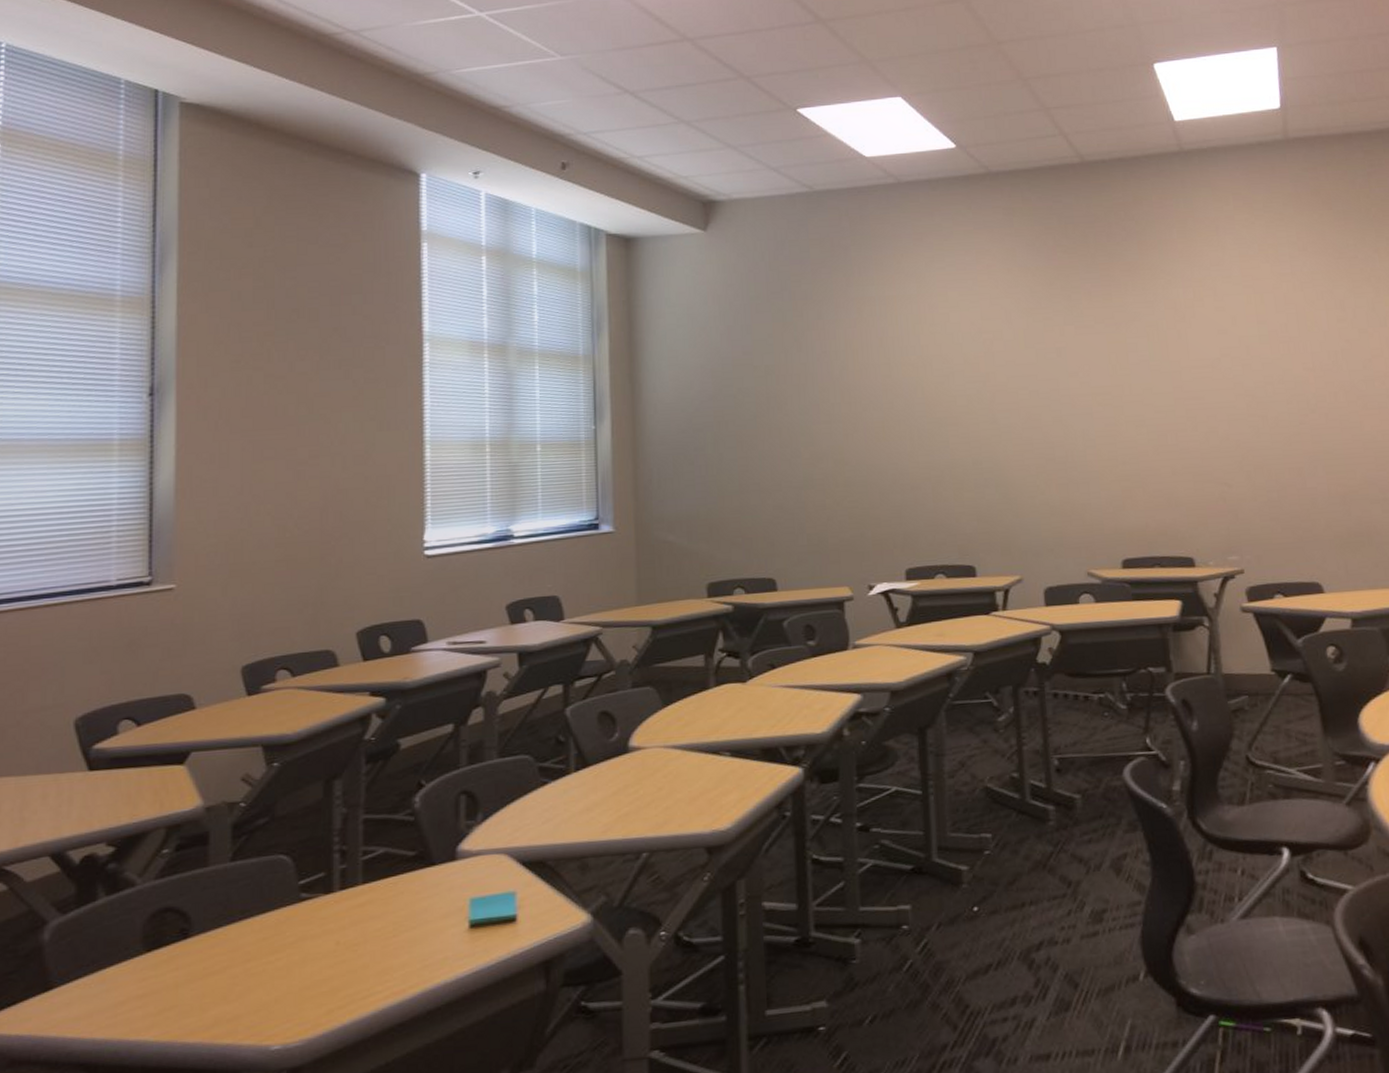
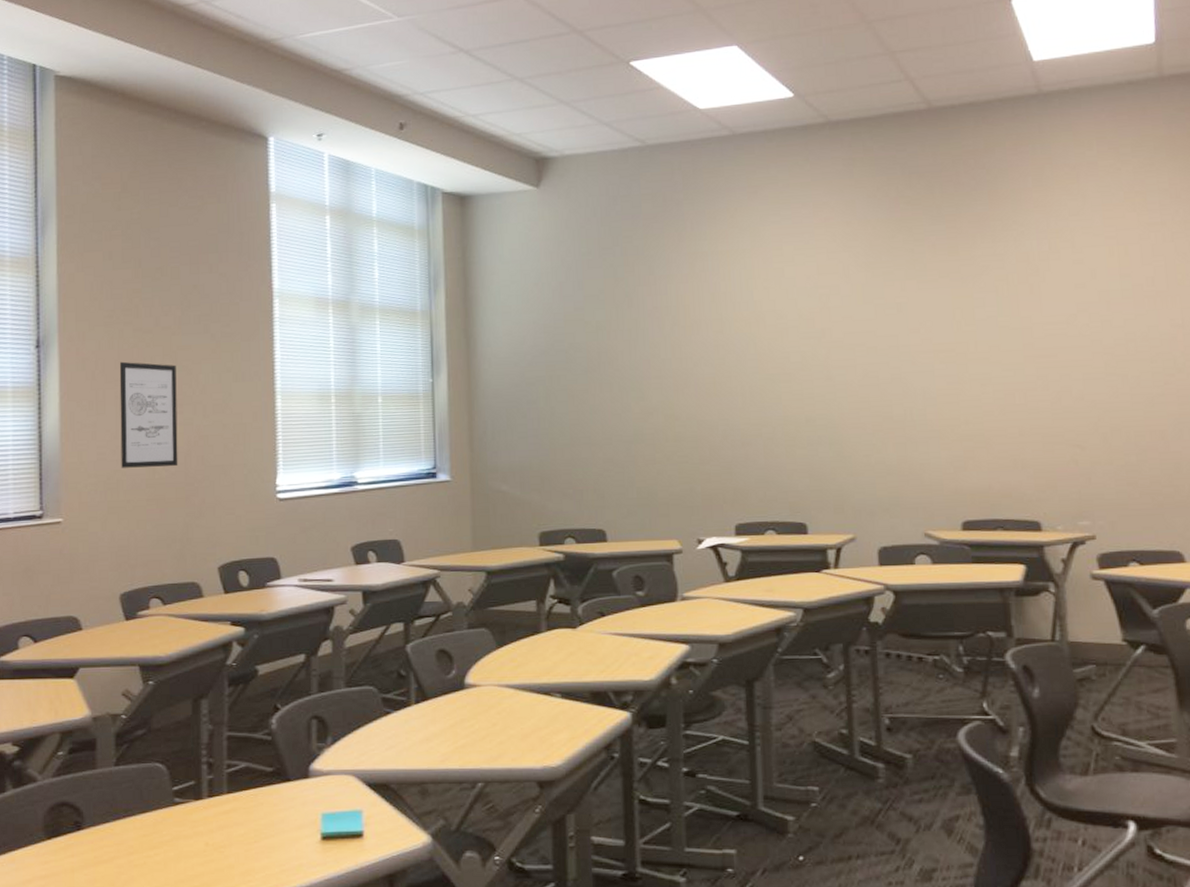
wall art: none [246,410,313,527] -> present [119,361,178,468]

